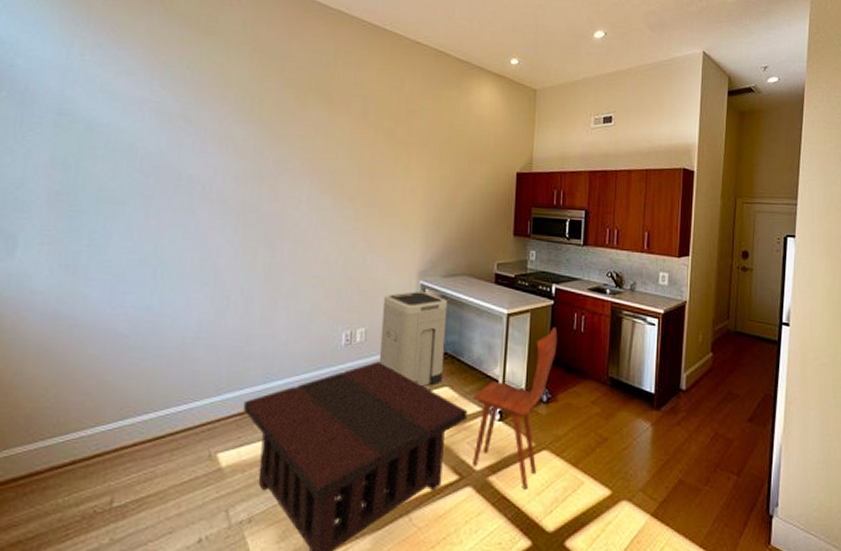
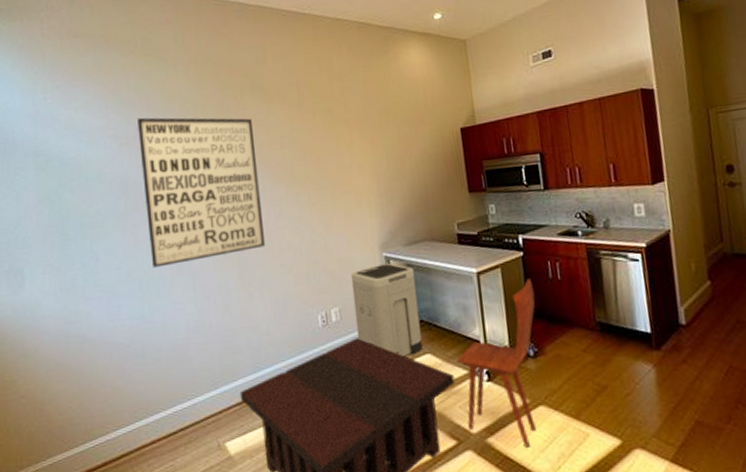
wall art: none [171,96,311,258] -> present [137,117,266,268]

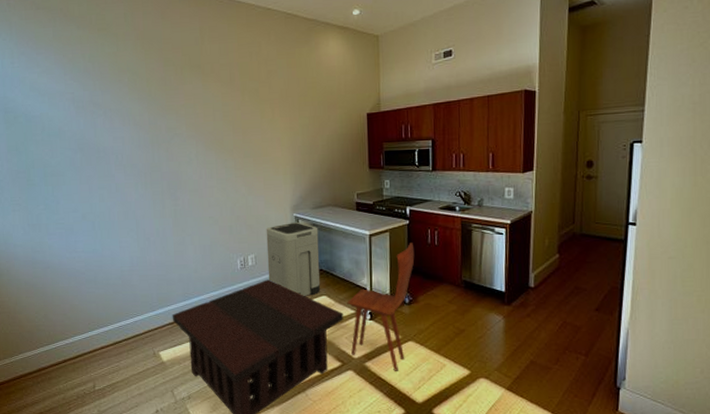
wall art: present [137,117,266,268] -> none [92,85,198,213]

